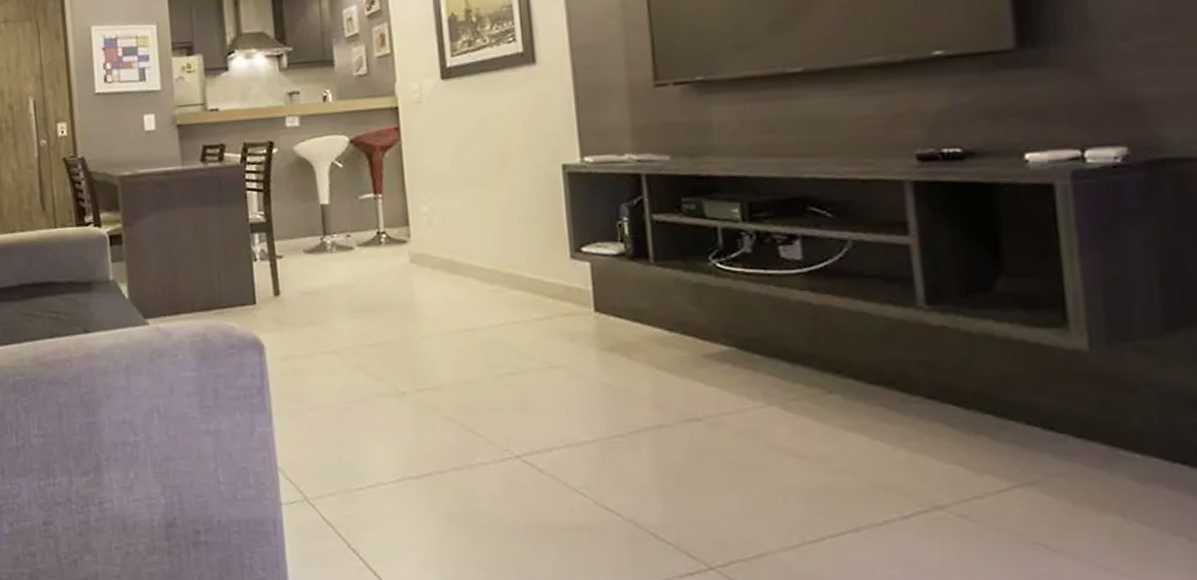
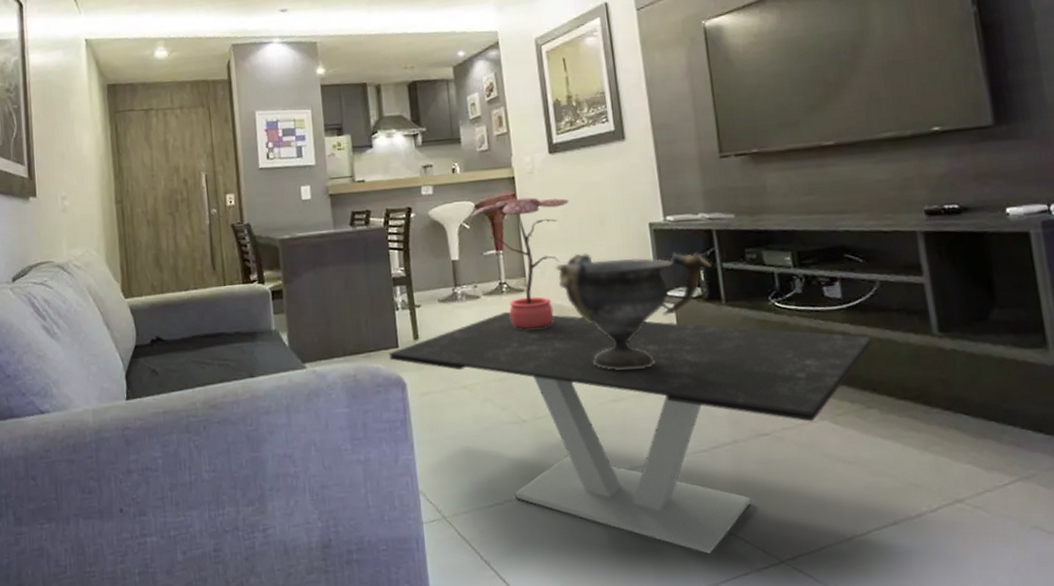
coffee table: none [245,265,839,555] -> present [389,311,873,554]
potted plant: none [344,131,463,288] -> present [471,197,568,330]
decorative bowl: none [445,199,639,339] -> present [555,252,712,371]

